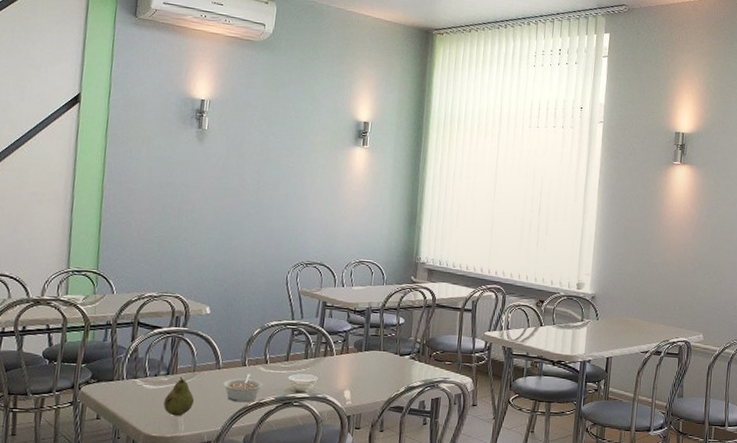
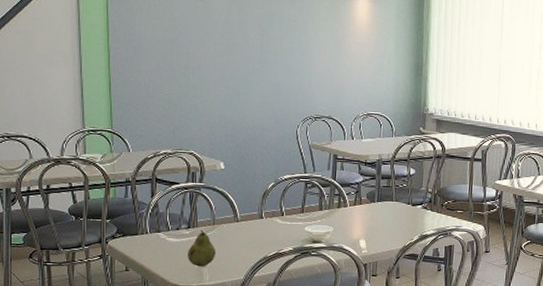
legume: present [222,374,263,403] -> none [242,226,281,253]

